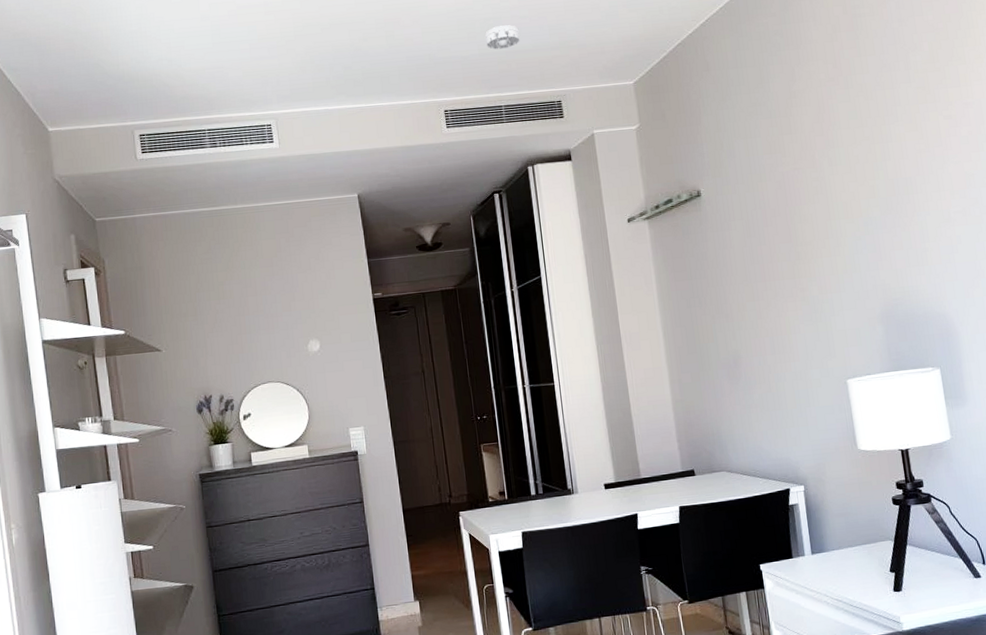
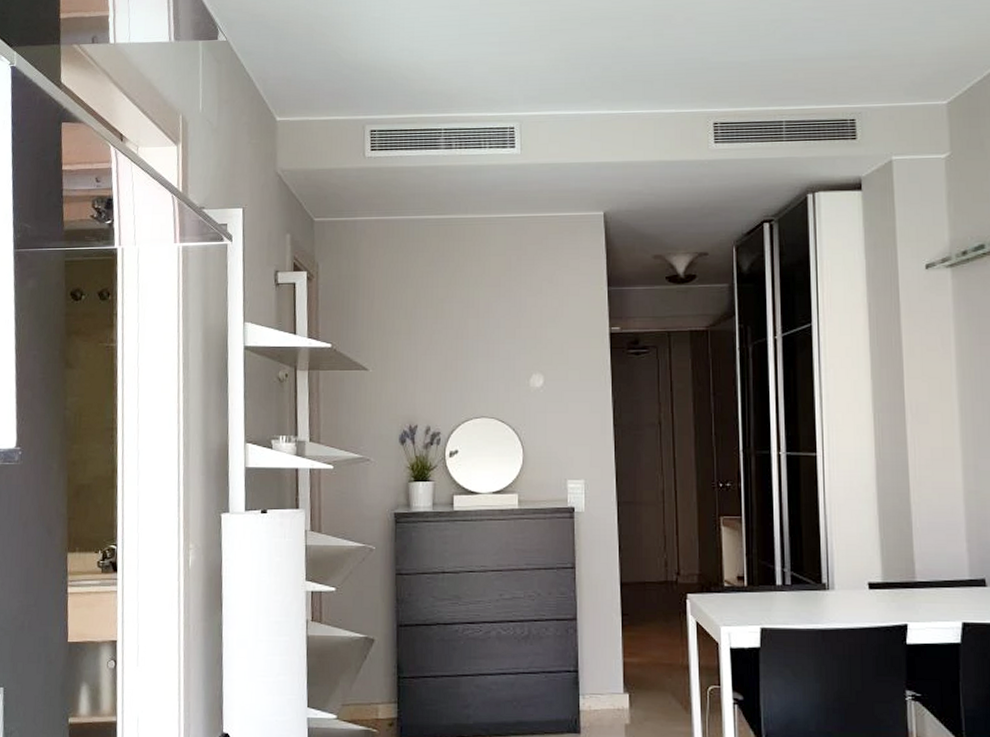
smoke detector: present [485,25,520,50] -> none [770,28,811,56]

